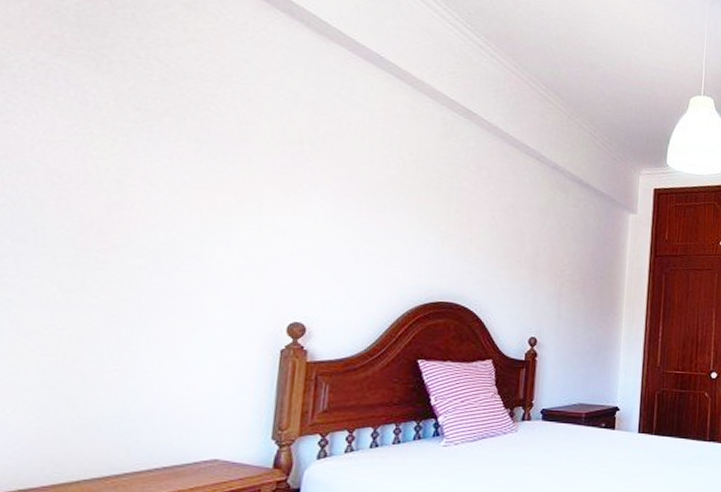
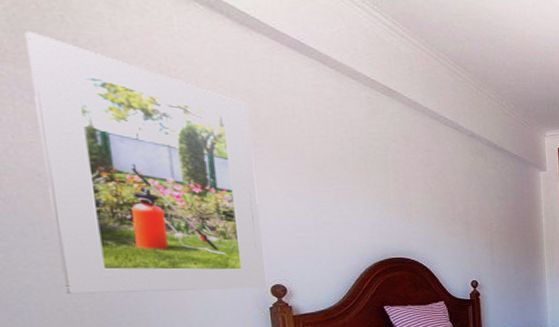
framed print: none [48,26,307,326] -> present [24,31,268,295]

